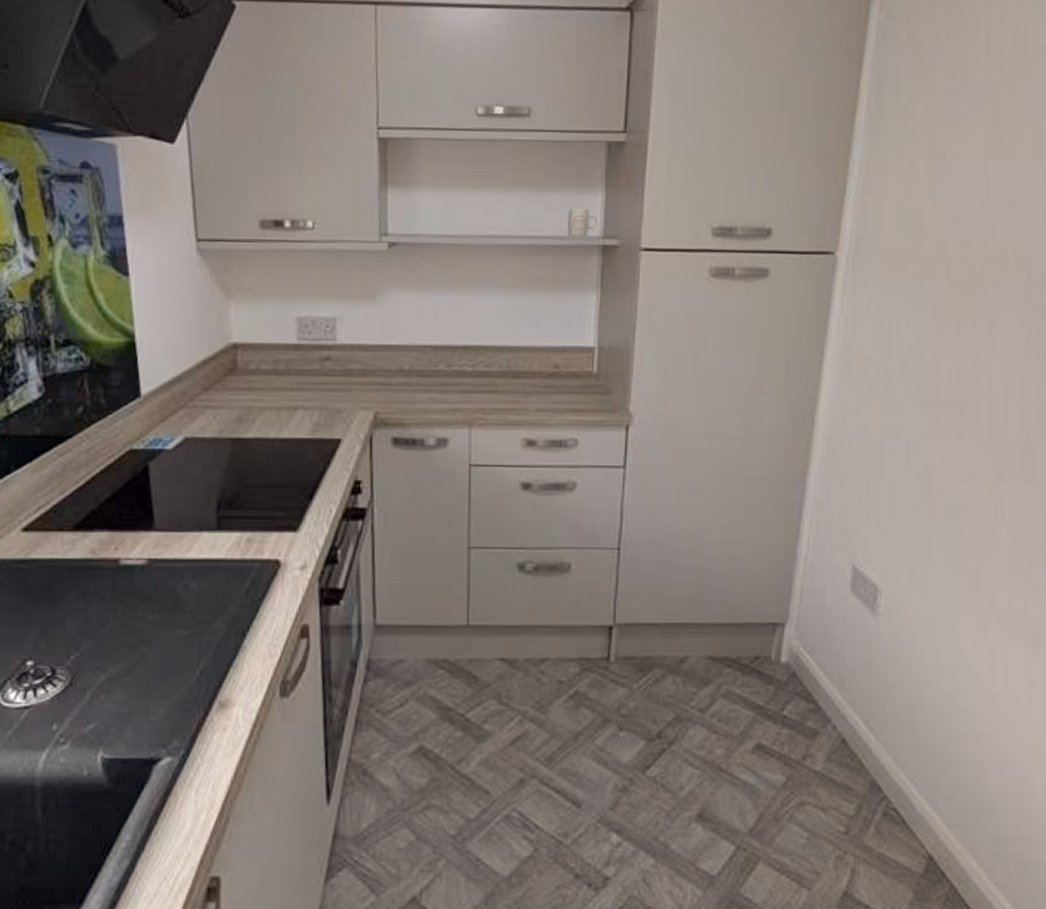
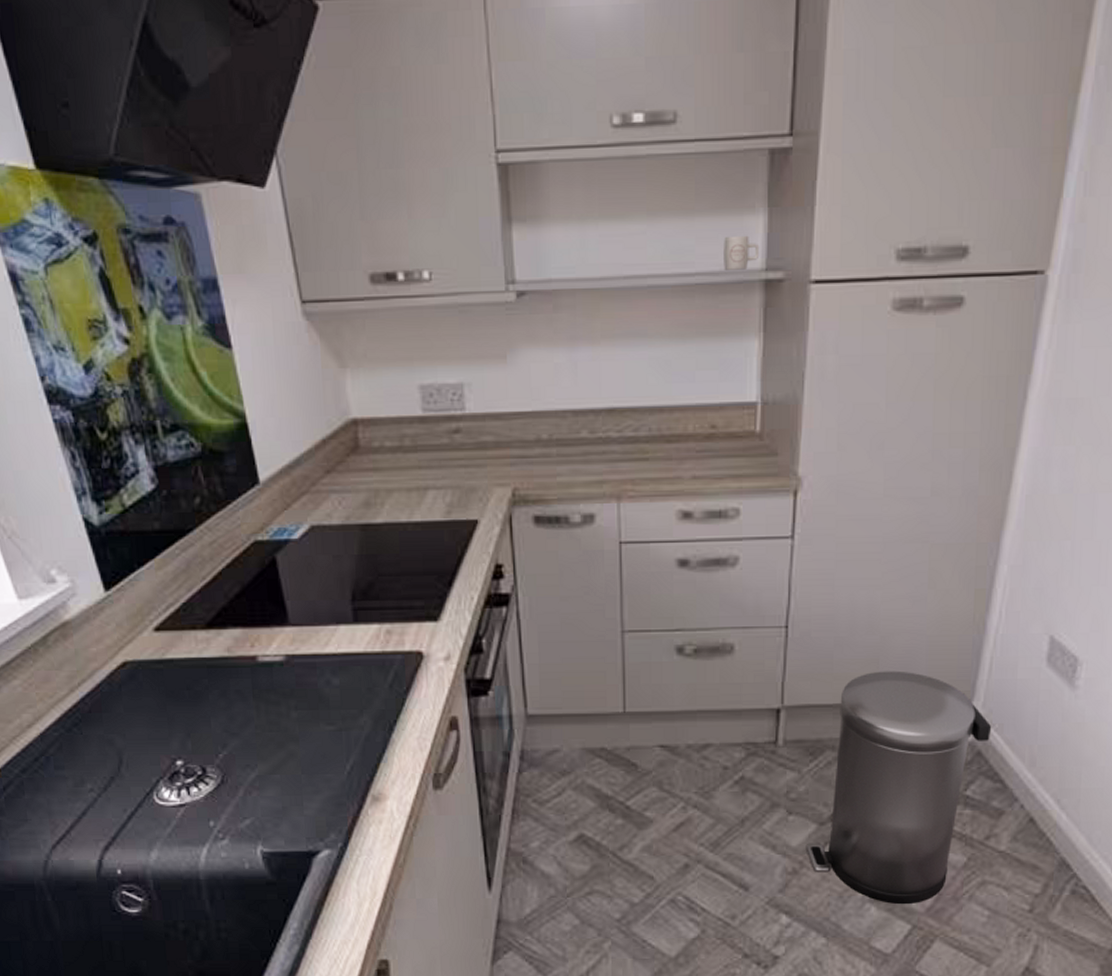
pedal bin: none [635,593,805,824] -> present [805,670,992,904]

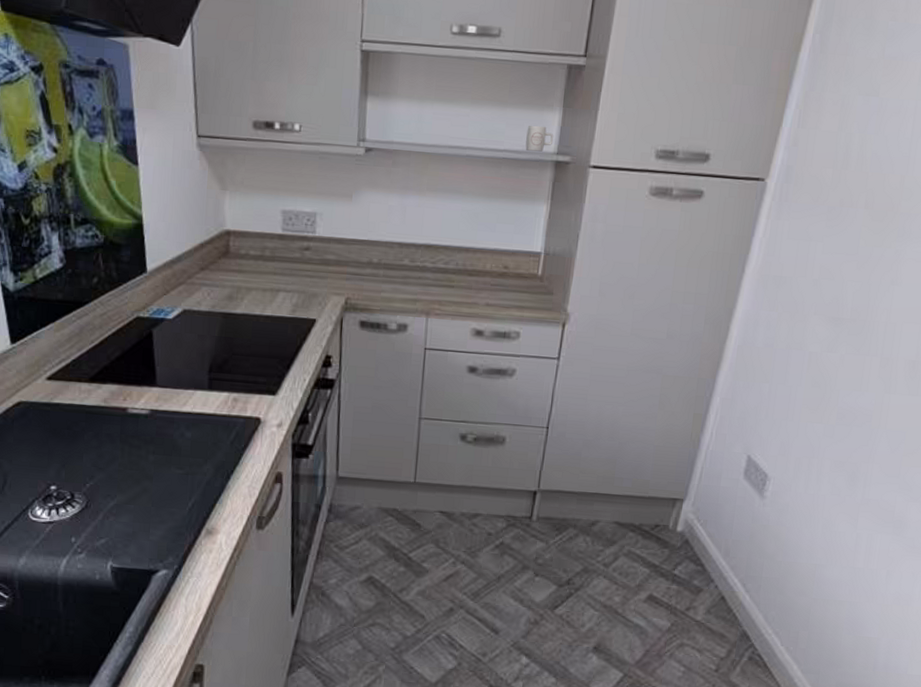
pedal bin: present [805,670,992,904] -> none [546,469,698,657]

